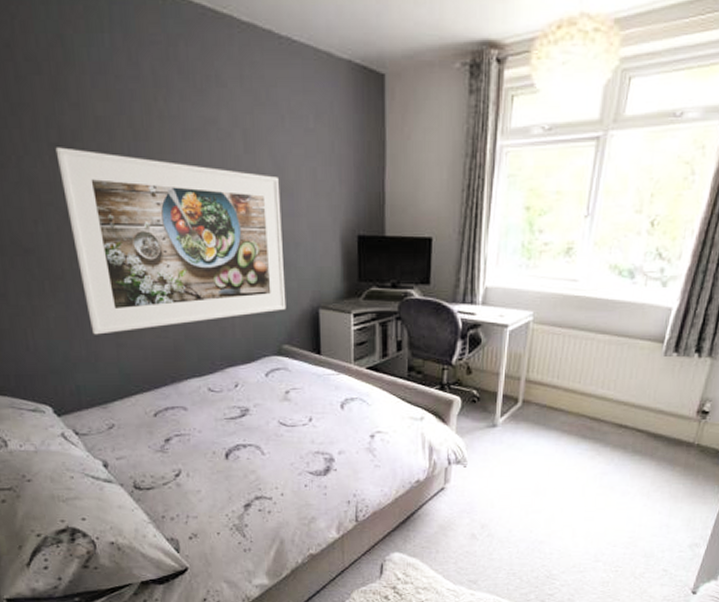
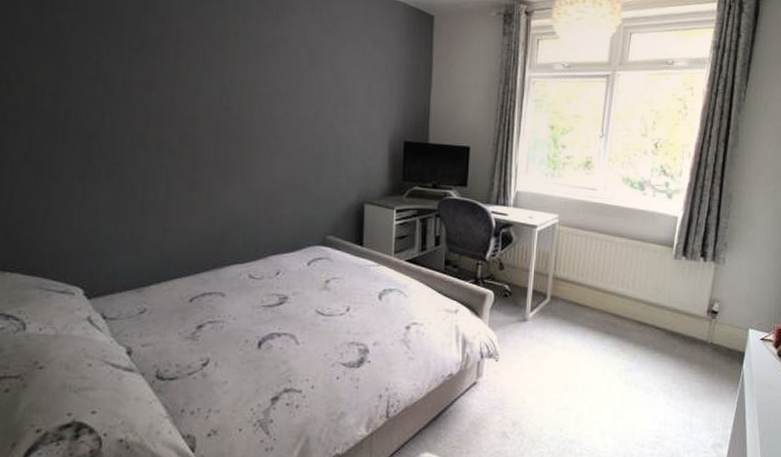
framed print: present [55,147,287,335] -> none [135,51,338,219]

